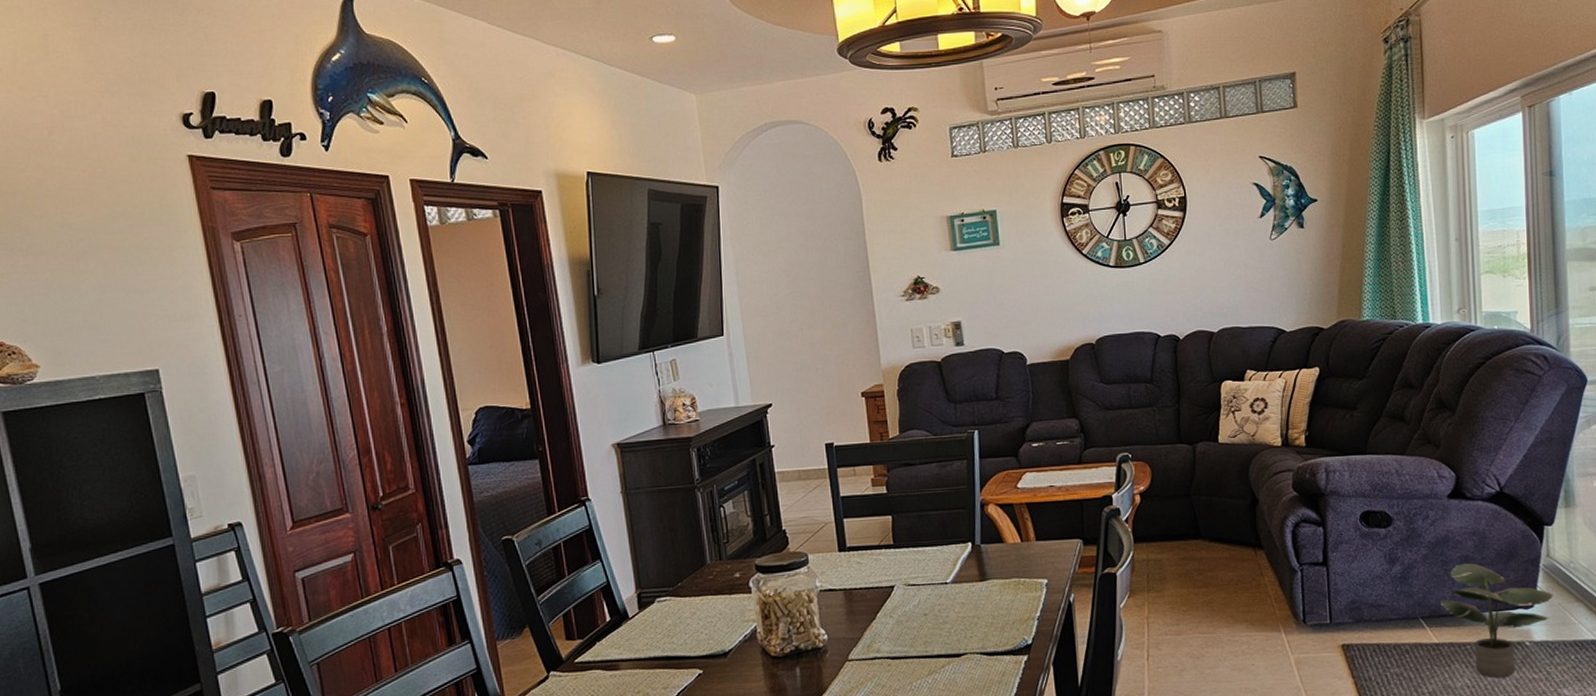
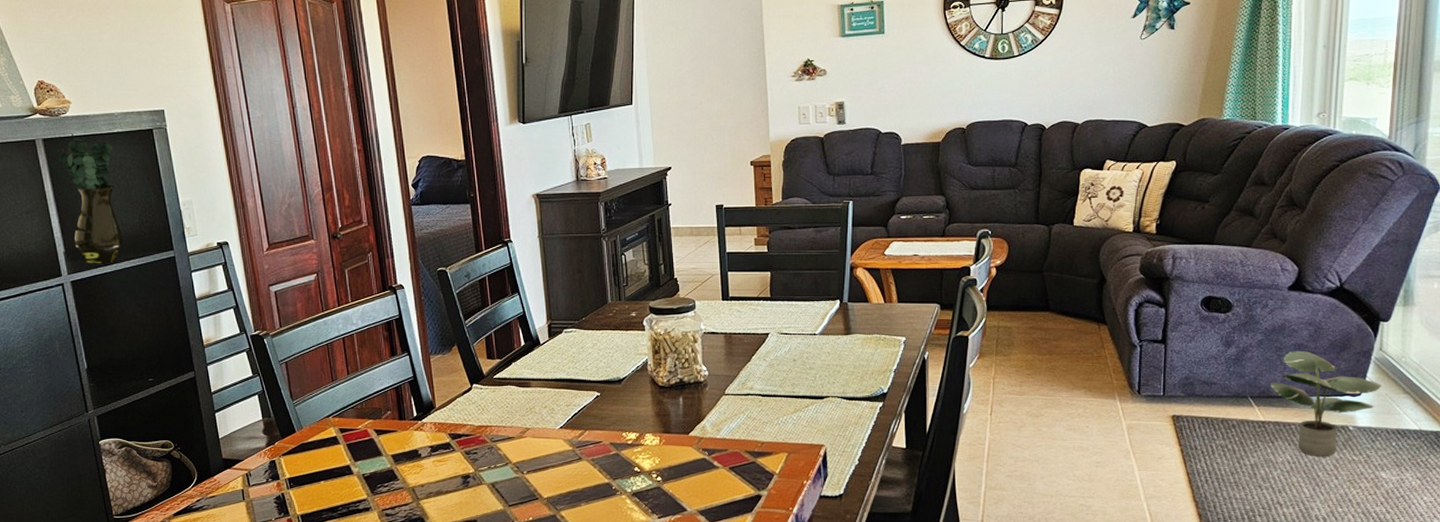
vase: none [24,403,107,560] -> present [59,133,123,263]

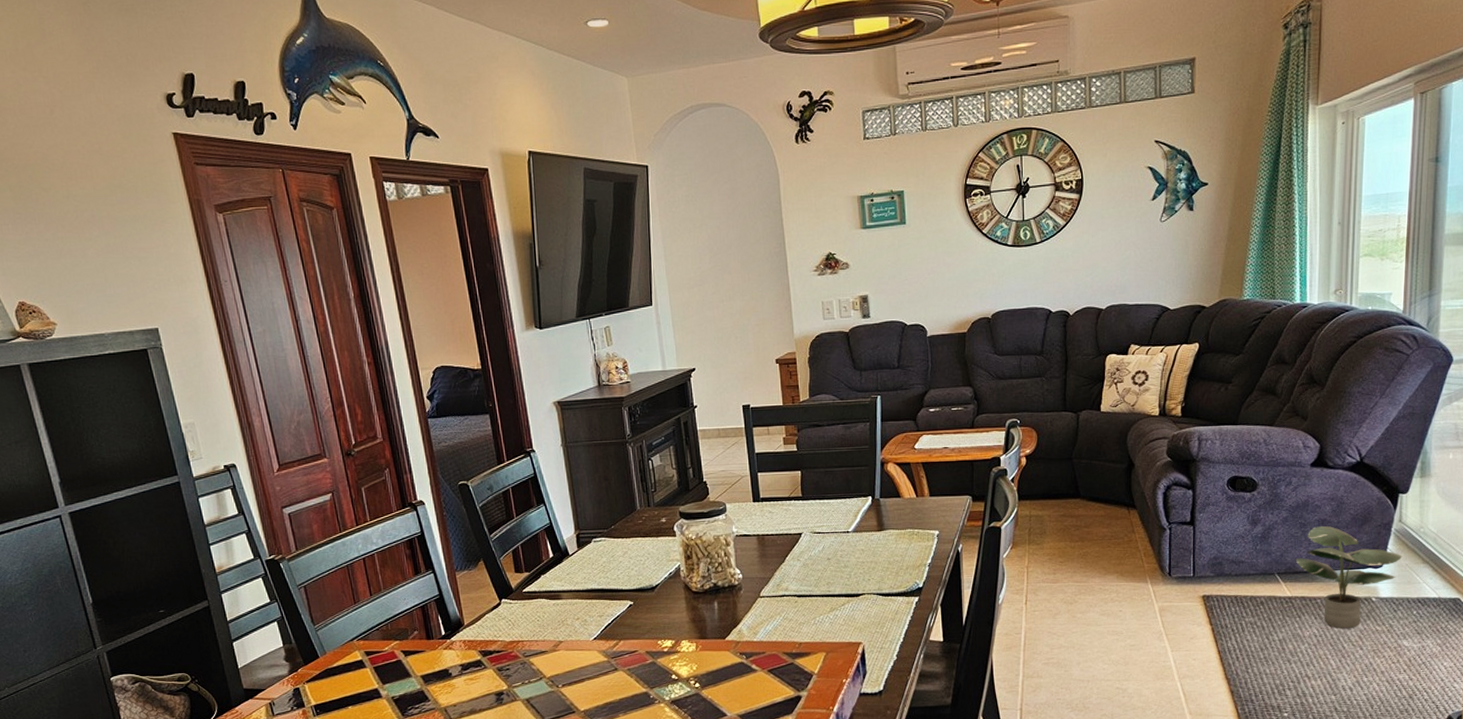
vase: present [59,133,123,263] -> none [47,357,123,493]

